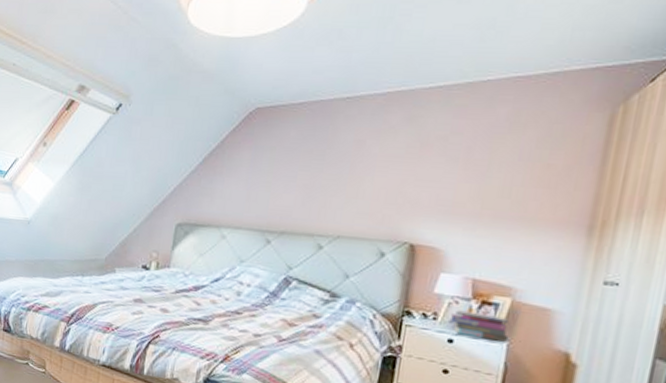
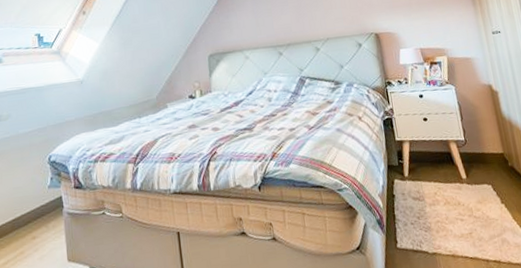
books: present [450,310,509,342] -> none [416,70,455,90]

